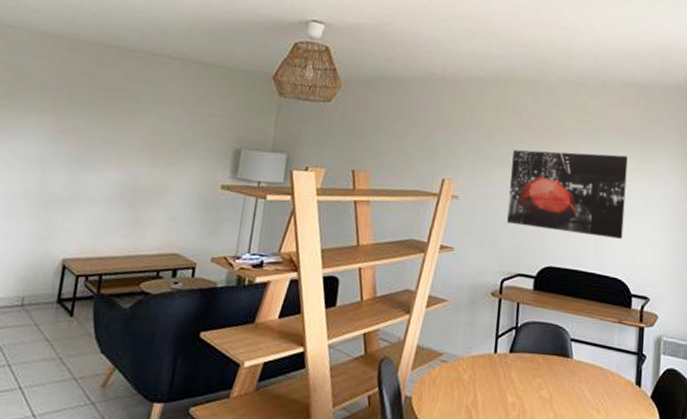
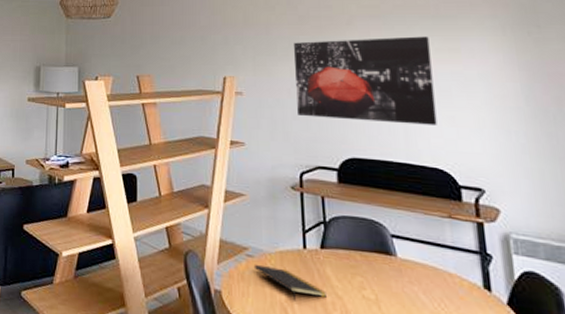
notepad: none [446,369,510,404] -> present [253,264,328,301]

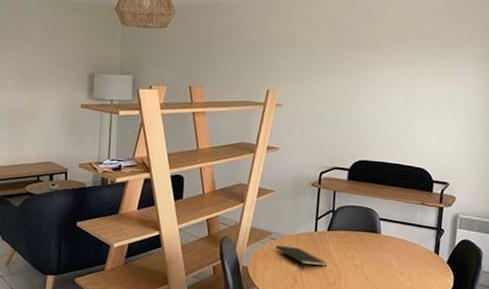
wall art: present [294,36,437,125] -> none [324,60,434,134]

